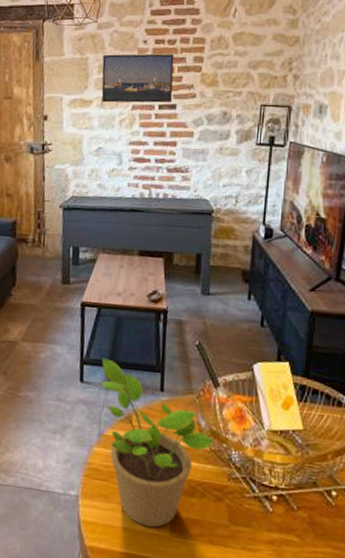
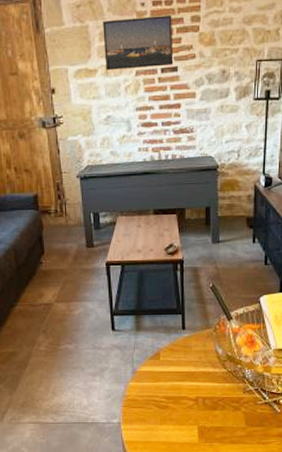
potted plant: present [101,358,215,528] -> none [129,308,231,438]

